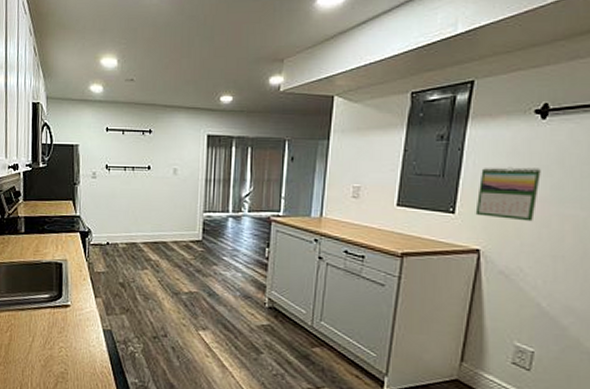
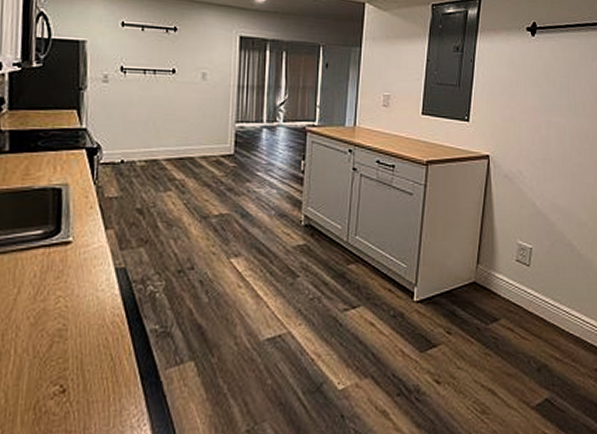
calendar: present [475,167,541,222] -> none [485,78,532,128]

